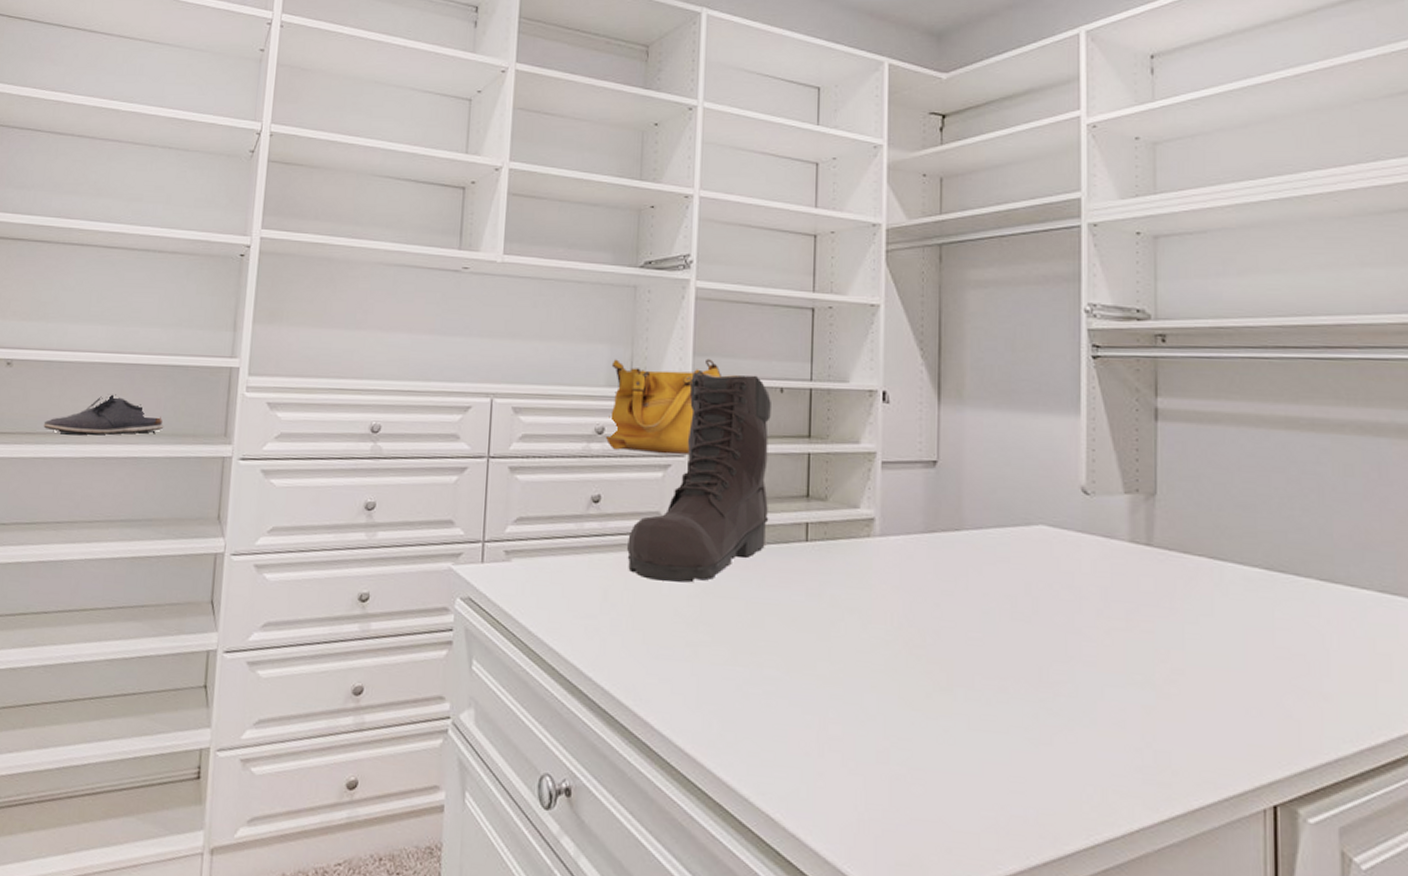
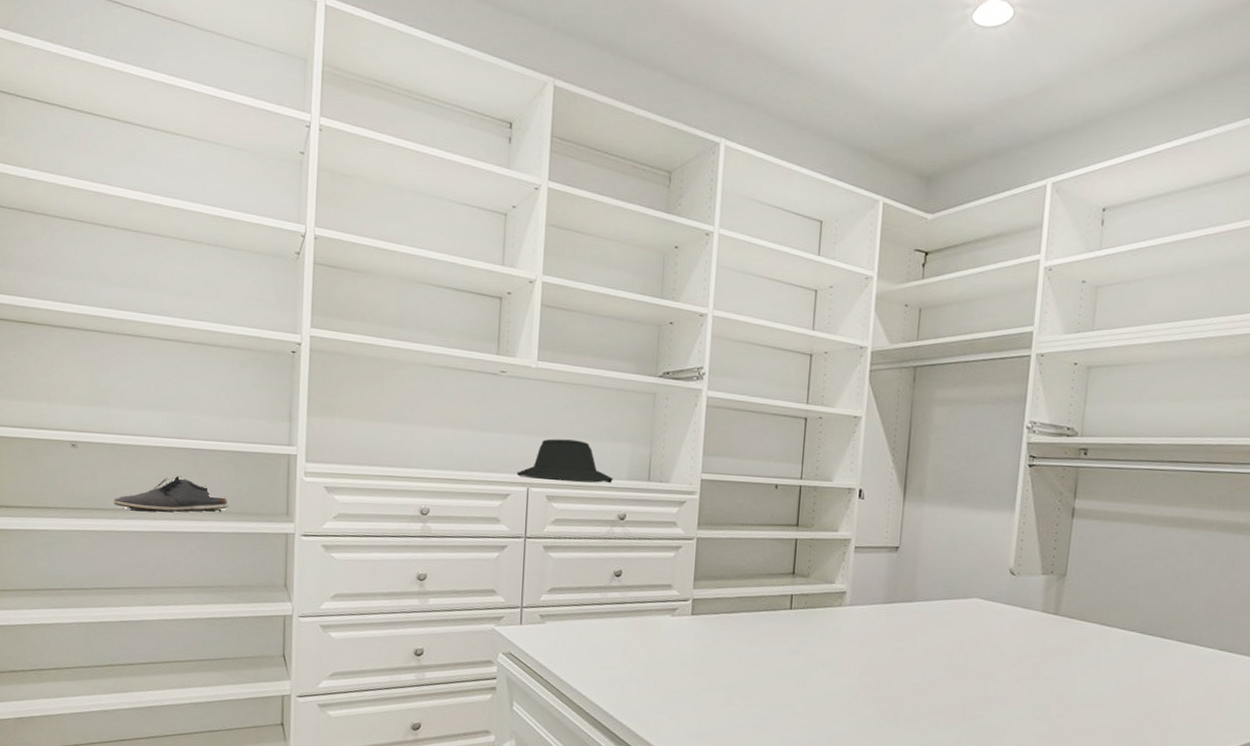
bucket hat: none [479,341,589,392] -> present [516,438,613,484]
handbag: present [605,358,721,455] -> none [626,456,726,539]
boot: present [627,372,771,582] -> none [643,470,767,641]

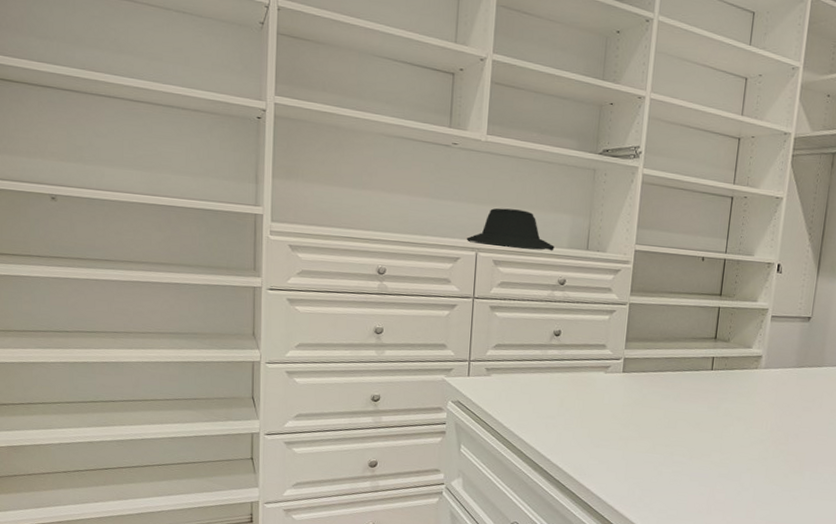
shoe: present [113,475,229,512] -> none [92,230,201,264]

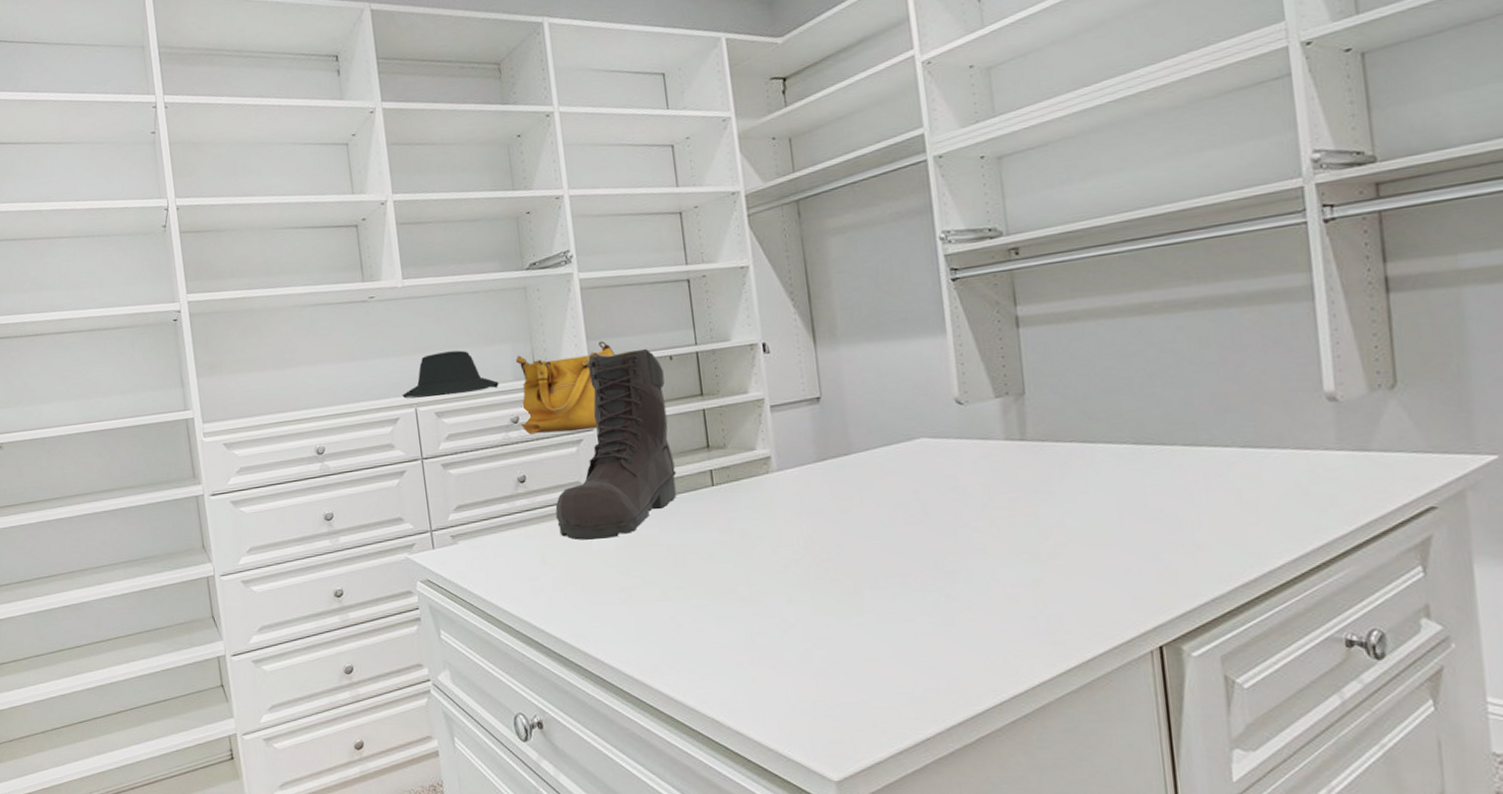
handbag: none [566,227,658,304] -> present [515,341,615,435]
boot: none [579,242,695,396] -> present [555,348,677,540]

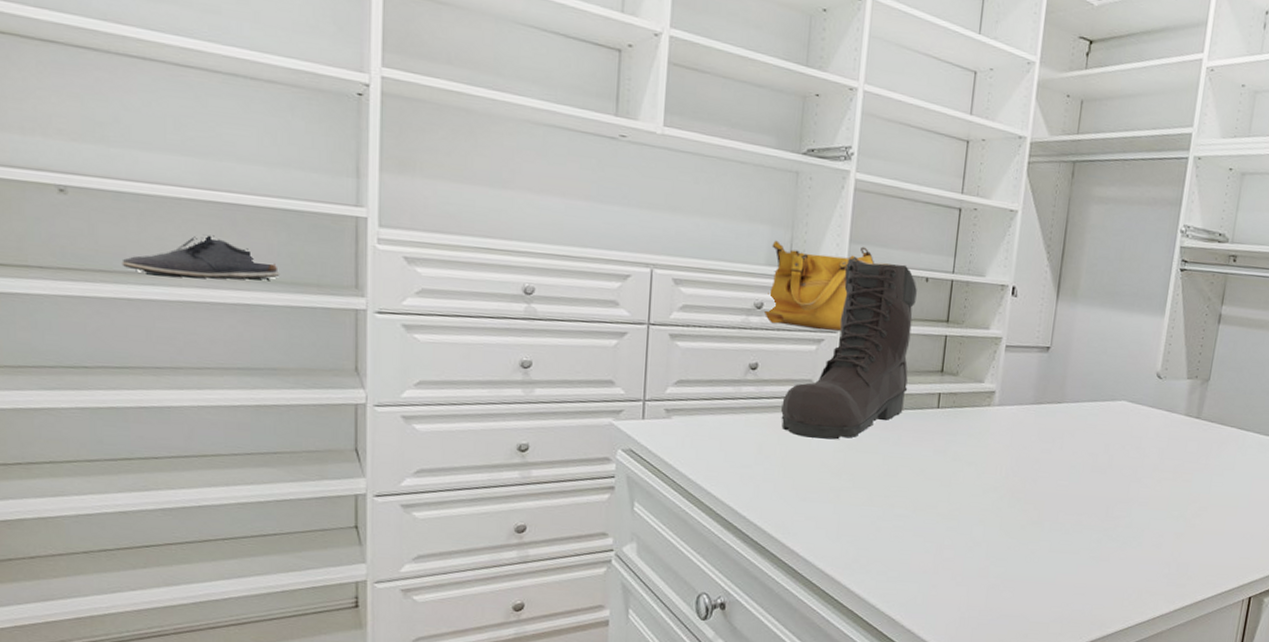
shoe: none [40,458,141,499] -> present [121,235,280,280]
bucket hat: present [402,350,499,399] -> none [638,215,750,269]

